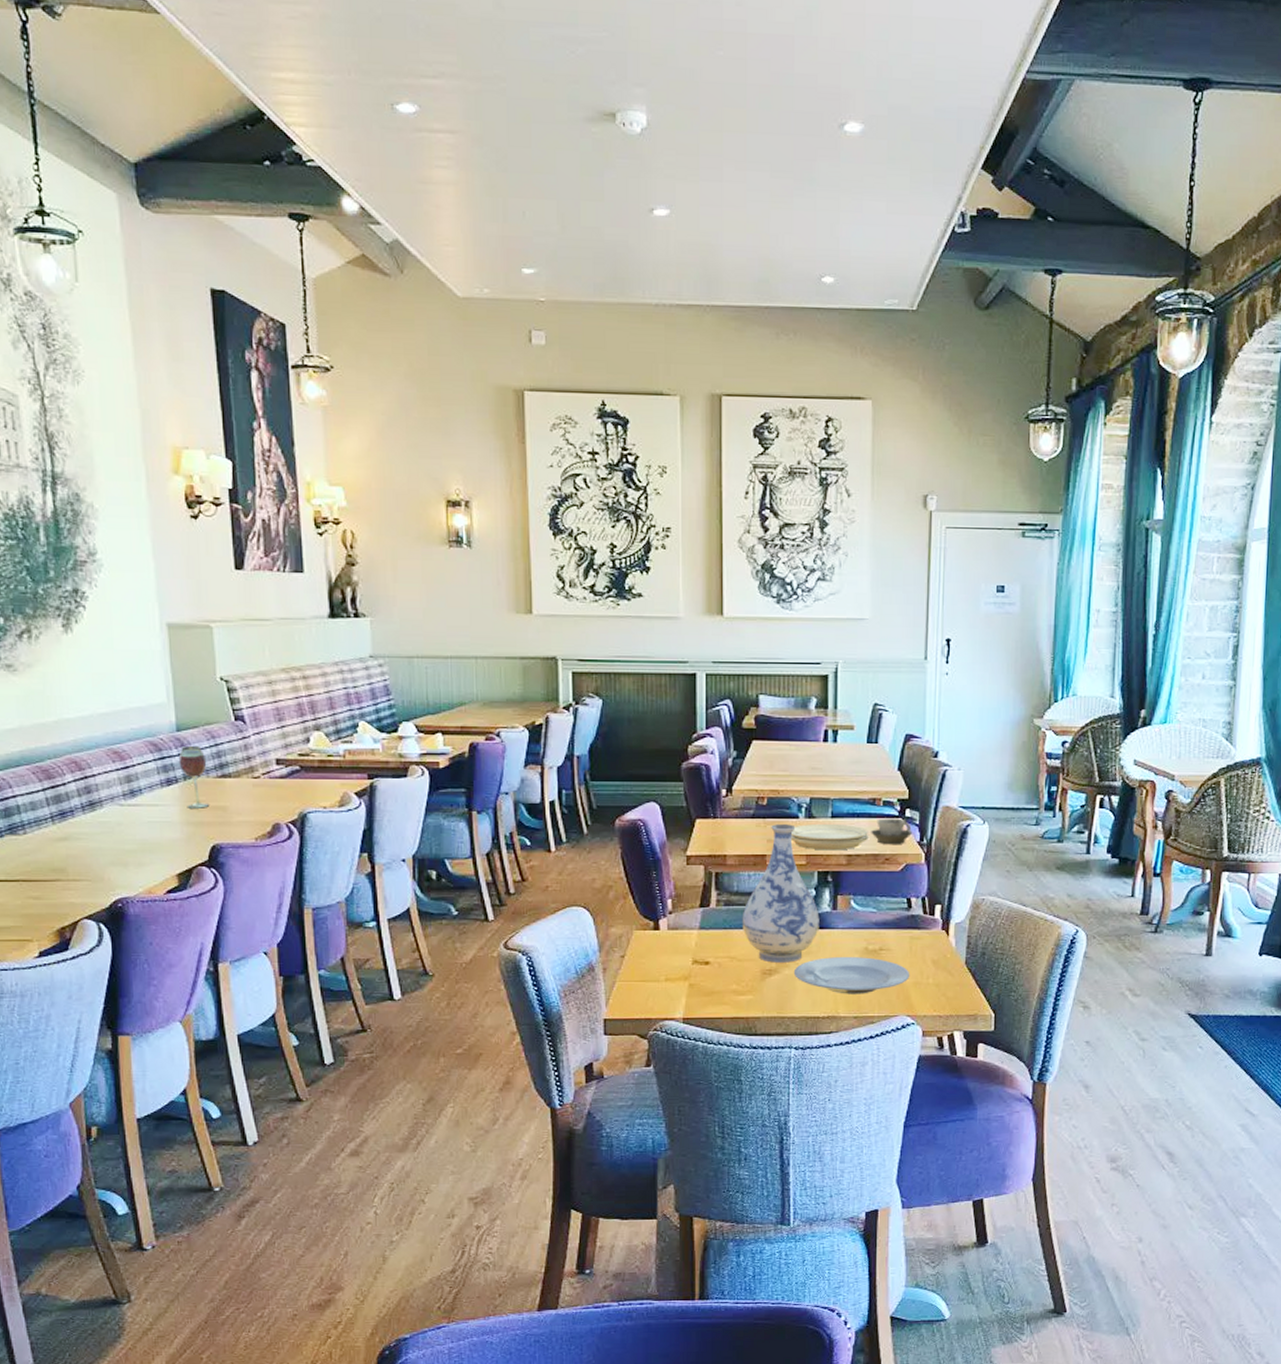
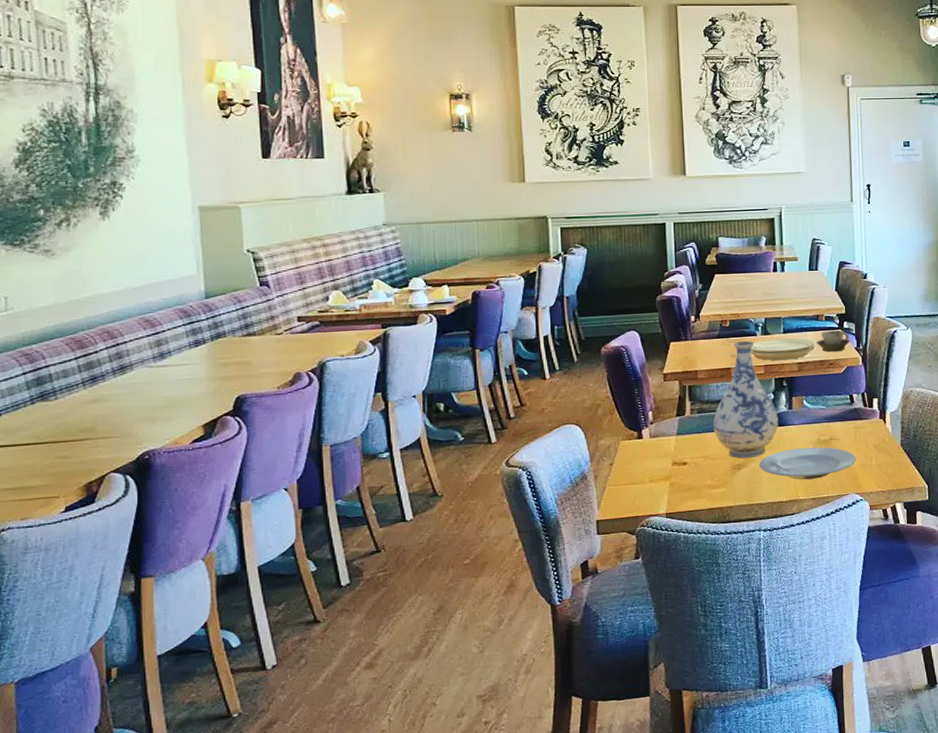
wineglass: present [178,745,209,808] -> none [206,309,234,365]

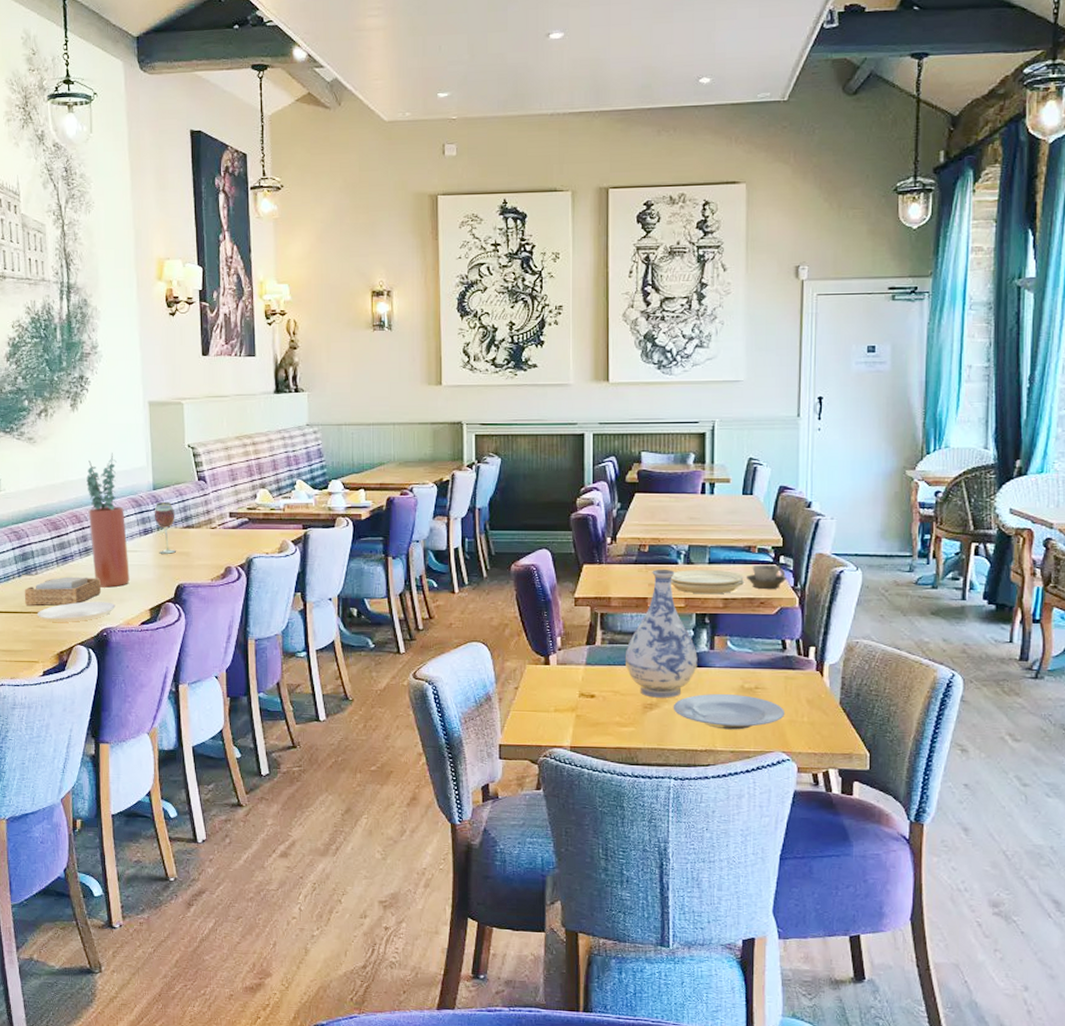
napkin holder: none [39,397,141,435] -> present [24,576,101,606]
plate: none [56,422,160,451] -> present [37,601,115,622]
vase: none [121,261,178,407] -> present [86,452,130,588]
wineglass: none [206,309,234,365] -> present [154,501,176,554]

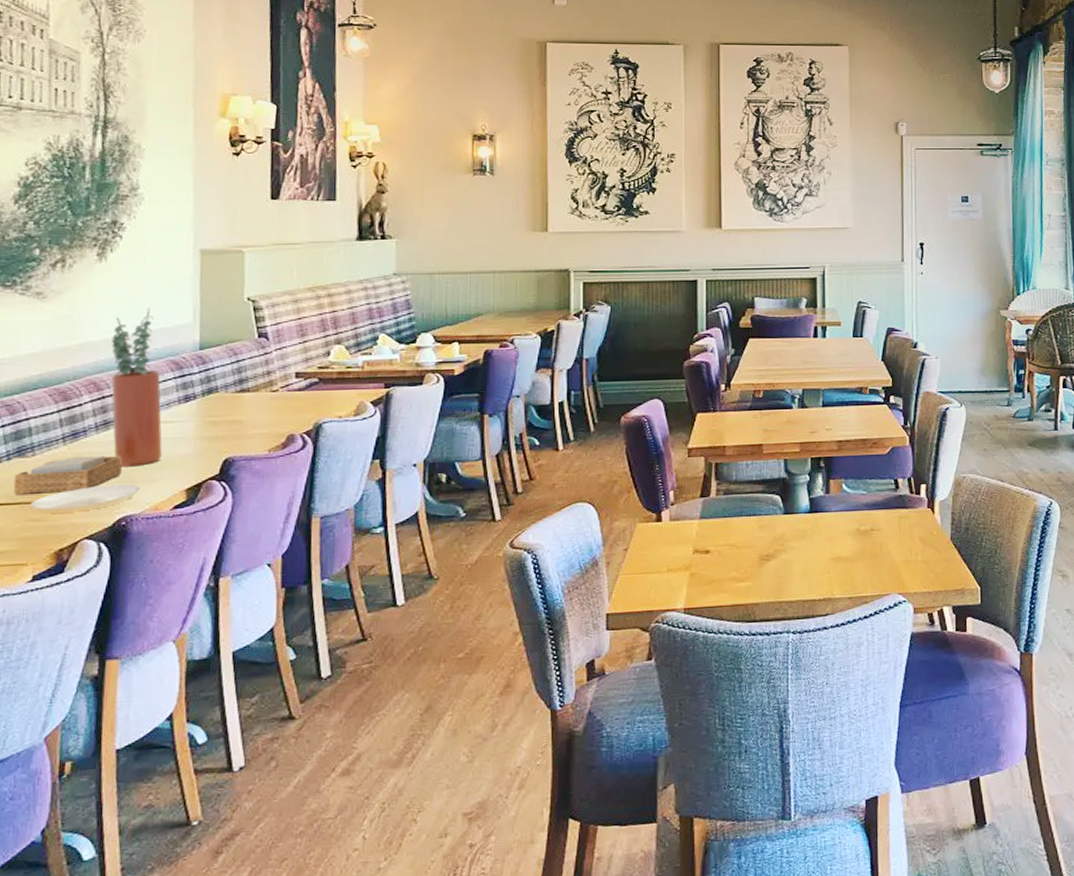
wineglass: present [154,501,176,554] -> none [198,362,227,424]
vase: present [625,570,698,698] -> none [740,414,814,548]
plate: present [670,570,744,594] -> none [785,413,857,438]
plate: present [673,694,785,730] -> none [790,538,900,576]
cup: present [746,564,786,589] -> none [859,405,896,429]

